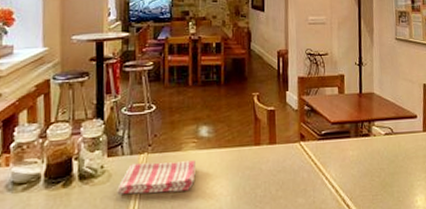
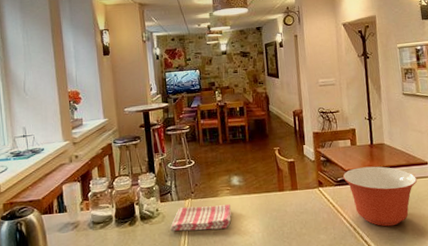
mixing bowl: none [327,118,406,188] -> present [342,166,418,227]

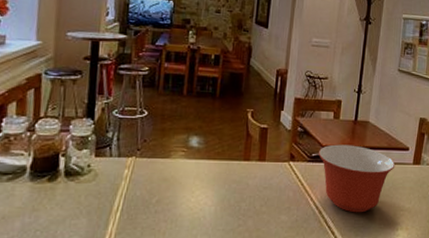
dish towel: present [170,204,231,231] -> none [102,166,183,197]

